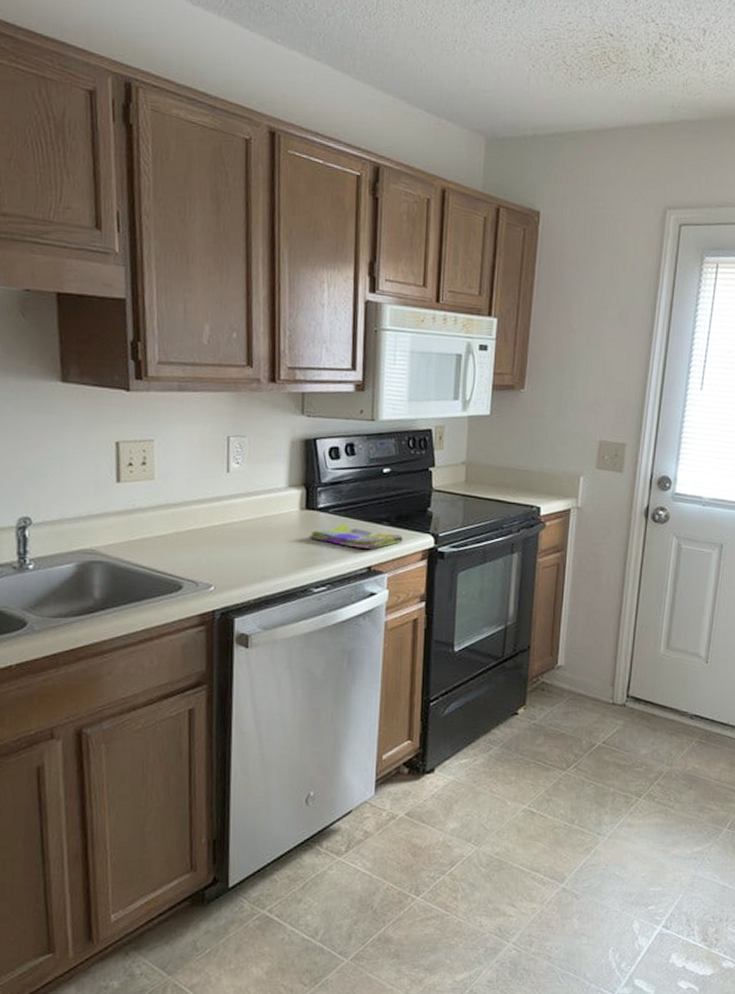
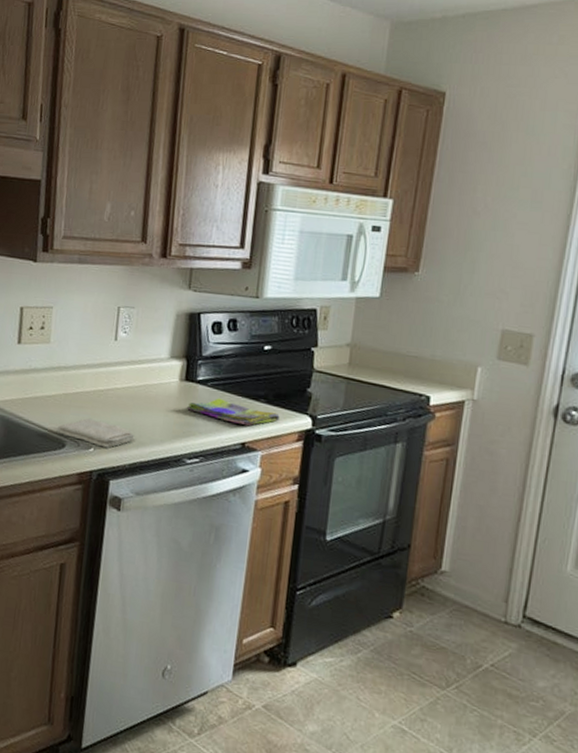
washcloth: none [172,557,257,585] -> present [58,418,135,448]

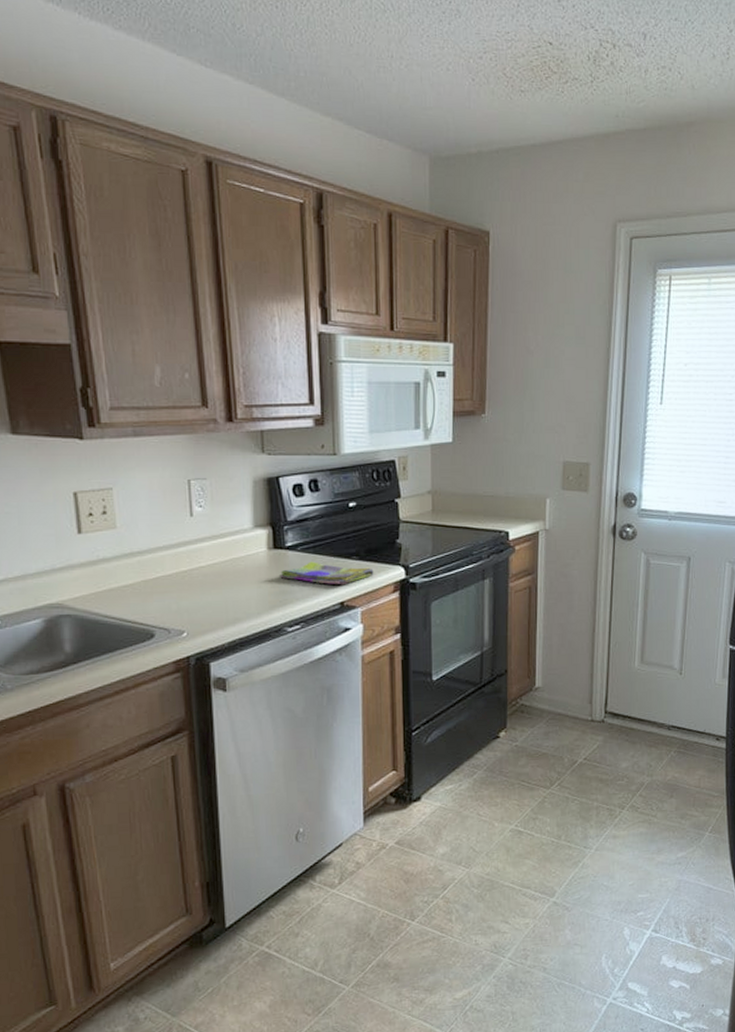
washcloth: present [58,418,135,448] -> none [143,603,229,630]

